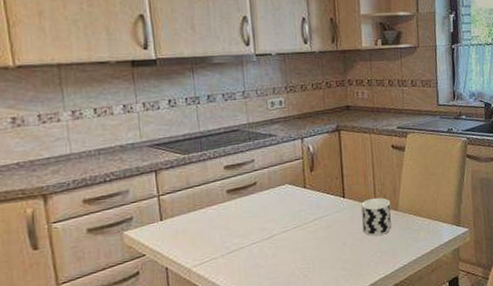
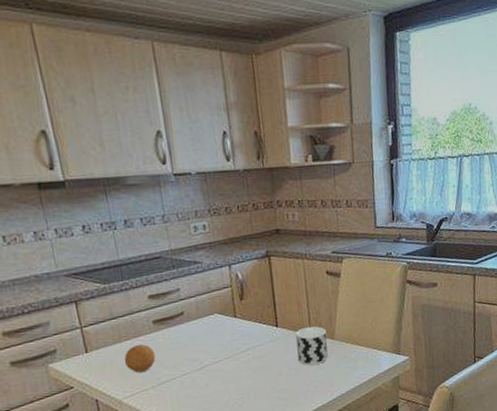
fruit: none [196,213,227,242] -> present [124,344,156,373]

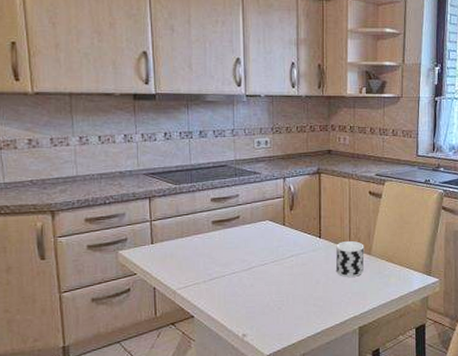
fruit: present [124,344,156,373] -> none [183,242,210,267]

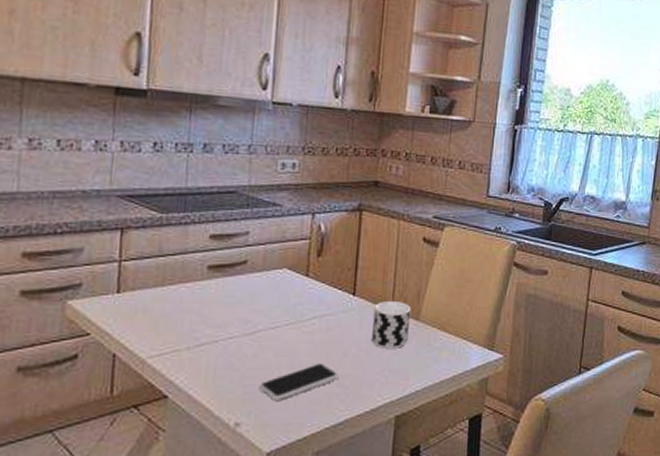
smartphone: none [256,289,314,317] -> present [258,363,339,400]

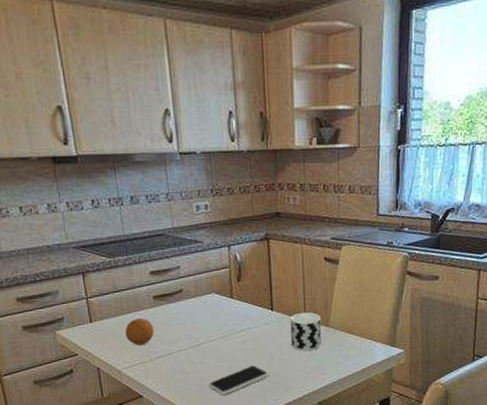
fruit: none [161,293,201,328] -> present [125,318,154,346]

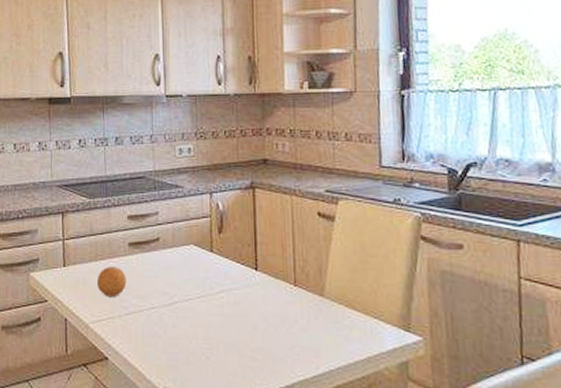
smartphone: present [208,365,269,395] -> none [180,336,251,369]
cup: present [290,312,322,351] -> none [277,277,315,325]

